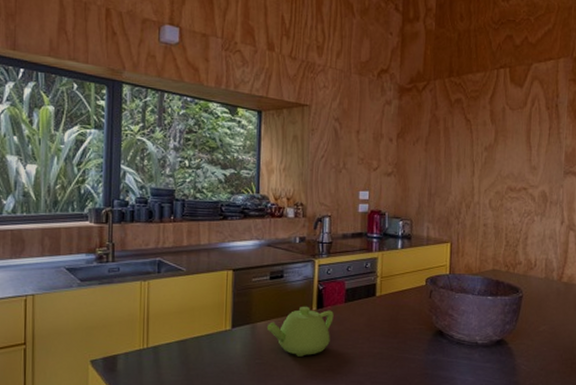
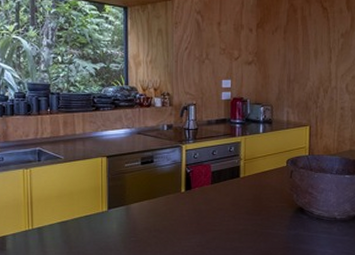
teapot: present [266,306,334,357] -> none [139,188,201,234]

